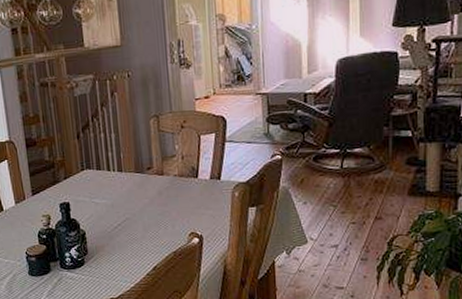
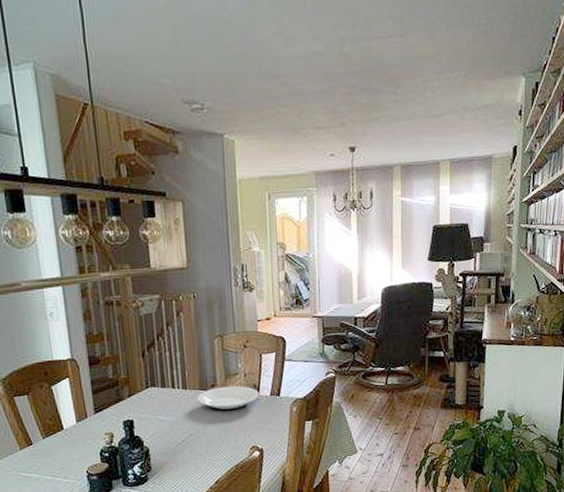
plate: none [133,168,198,196] -> present [197,385,259,412]

